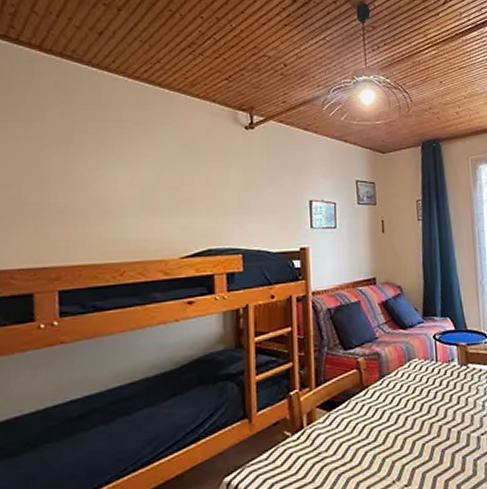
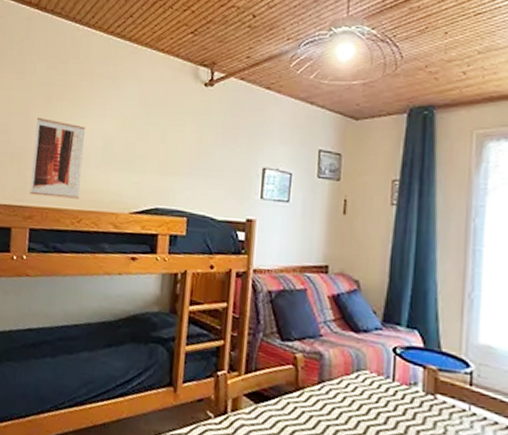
wall art: none [53,168,120,254] -> present [30,117,86,199]

